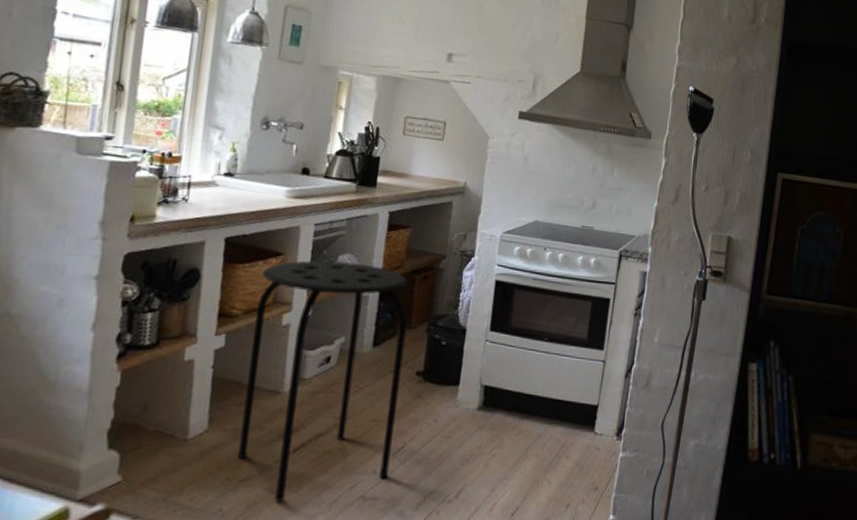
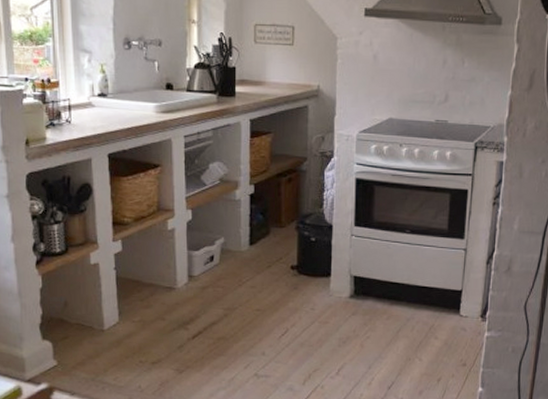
stool: present [238,260,408,501] -> none [144,169,278,379]

